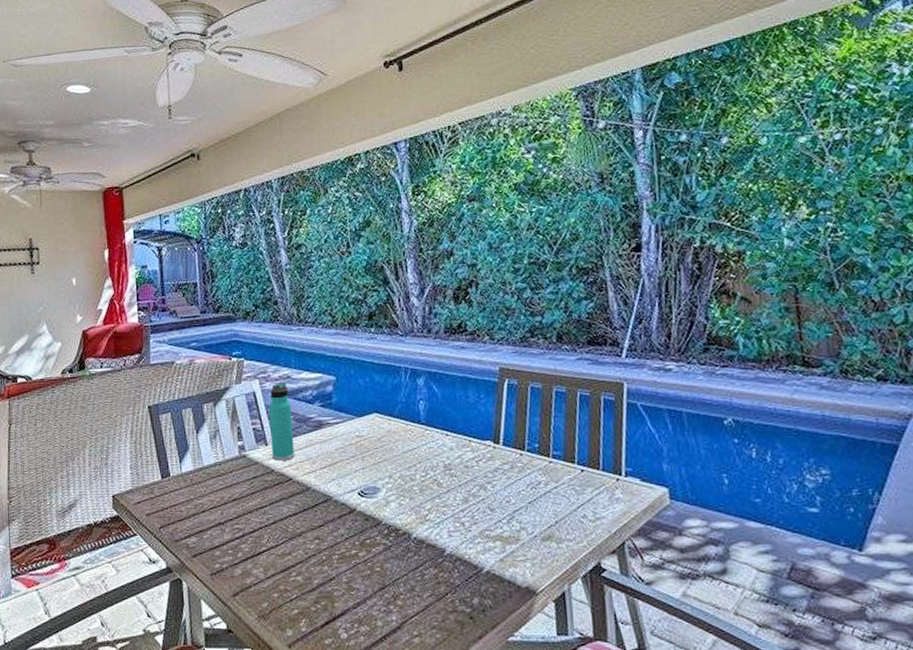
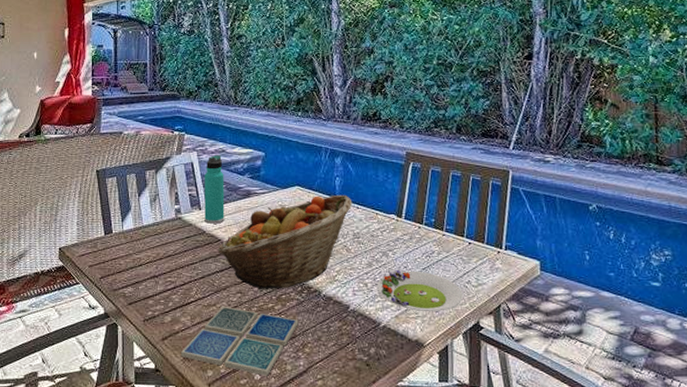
drink coaster: none [255,554,387,634] -> present [181,306,299,376]
fruit basket: none [289,420,441,535] -> present [218,194,353,290]
salad plate: none [476,505,579,552] -> present [377,270,463,311]

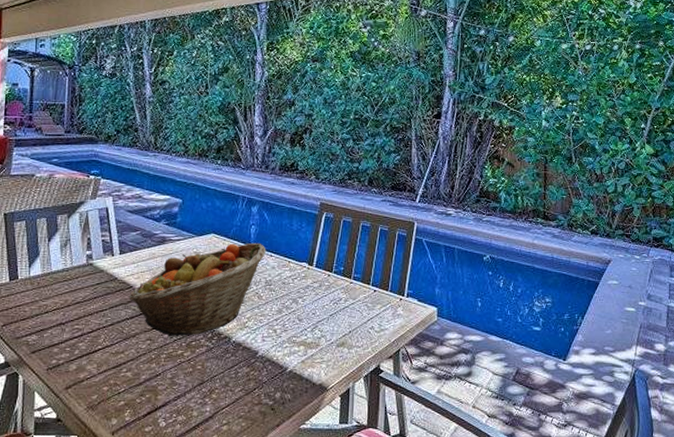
drink coaster: present [181,306,299,376] -> none [85,353,207,423]
thermos bottle: present [204,155,224,224] -> none [117,201,140,270]
salad plate: present [377,270,463,311] -> none [286,317,366,356]

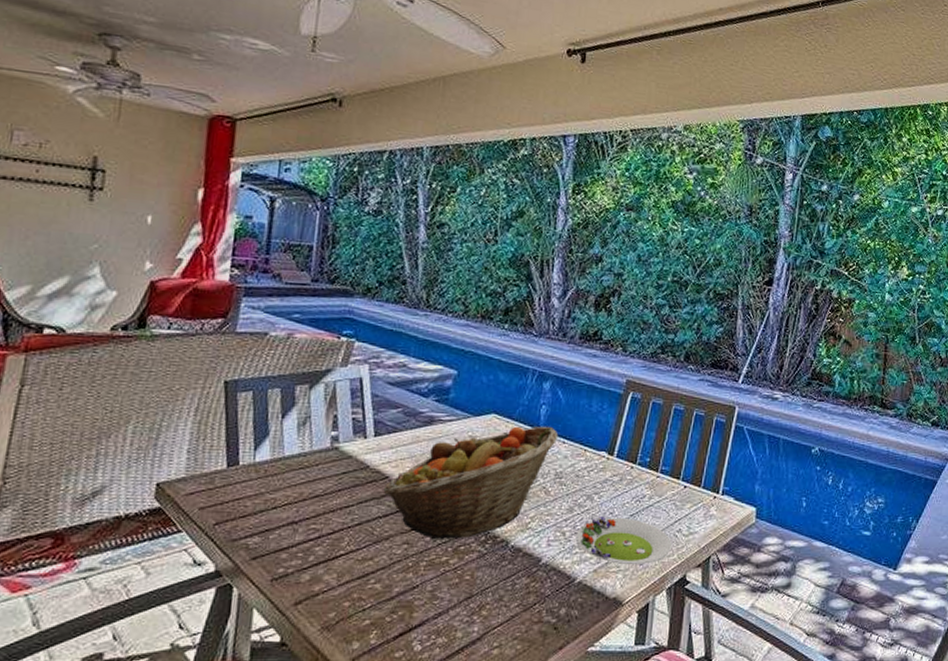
salad plate: none [286,317,366,356] -> present [576,517,672,564]

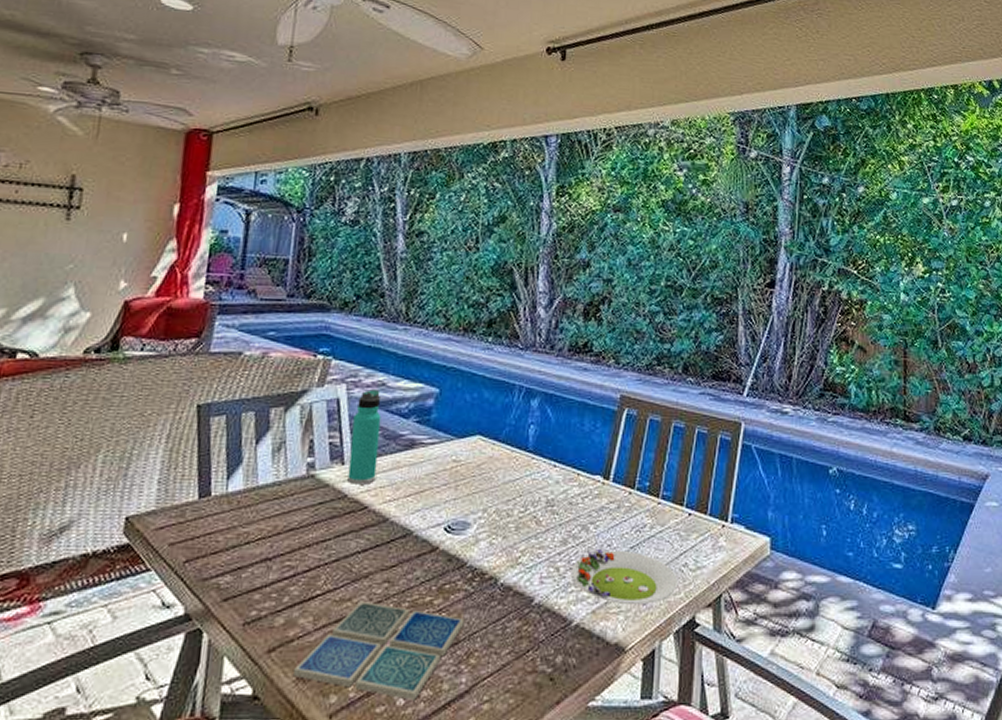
drink coaster: none [319,560,478,646] -> present [294,600,465,700]
thermos bottle: none [370,370,402,457] -> present [347,390,381,485]
fruit basket: present [383,426,559,540] -> none [362,447,549,578]

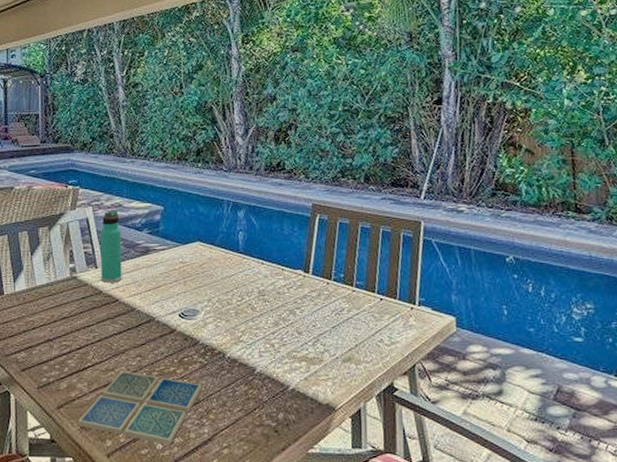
salad plate: present [572,550,677,604] -> none [285,329,375,372]

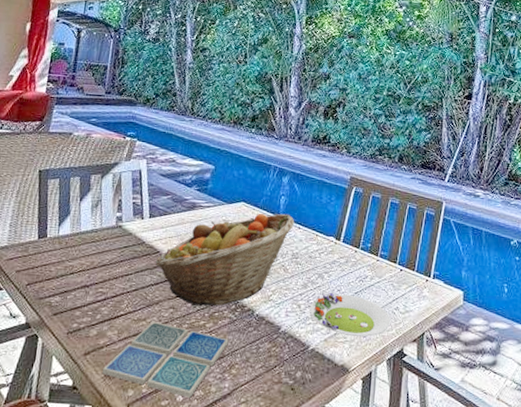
thermos bottle: present [100,210,122,283] -> none [145,164,172,235]
fruit basket: none [115,249,257,353] -> present [155,213,295,307]
salad plate: none [285,329,375,372] -> present [310,293,390,337]

